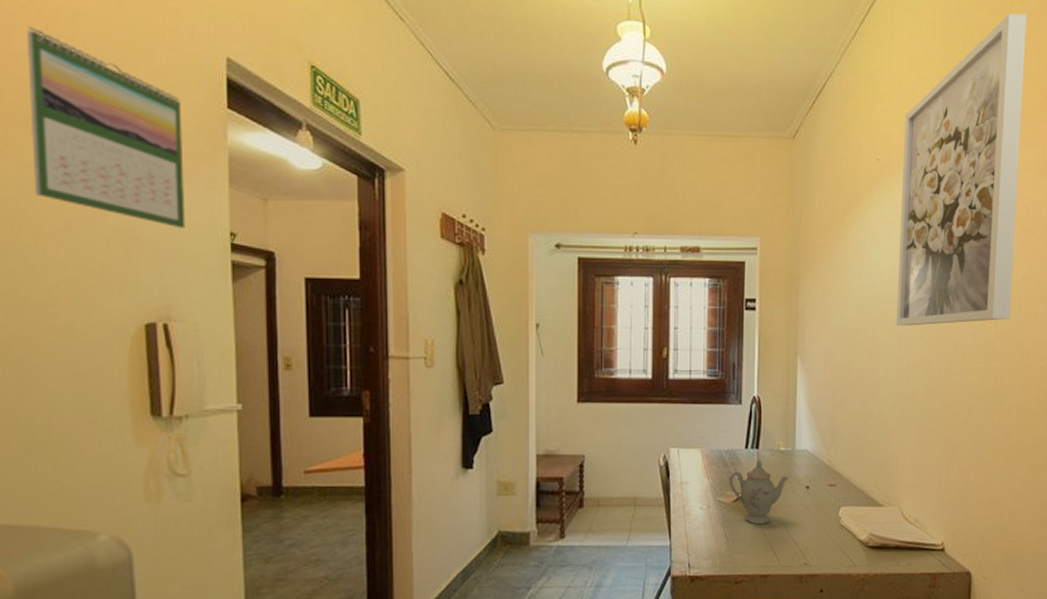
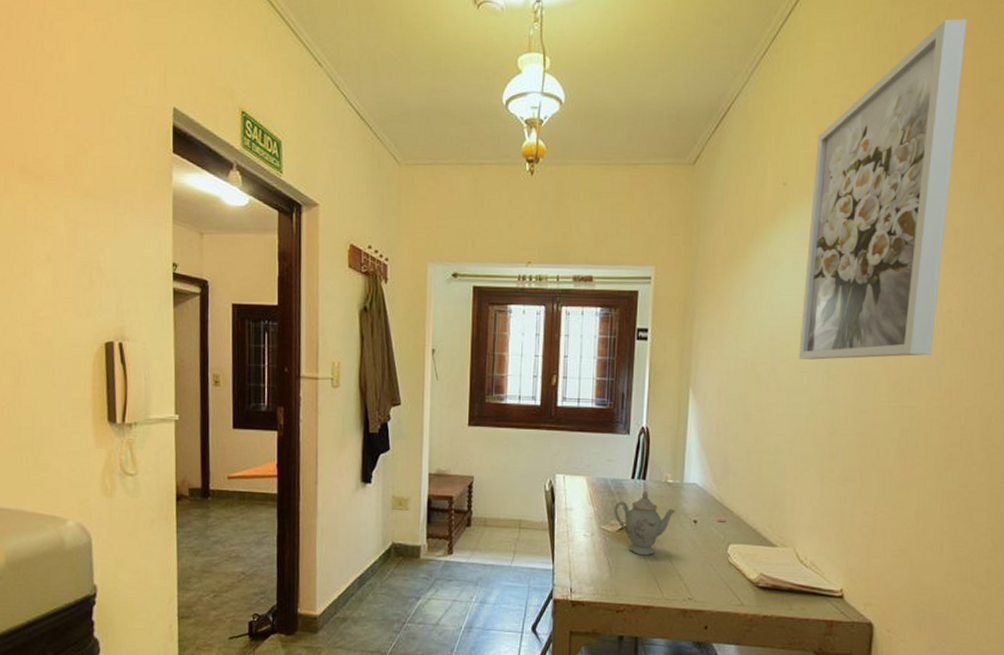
calendar: present [26,25,186,229] -> none [21,88,138,260]

